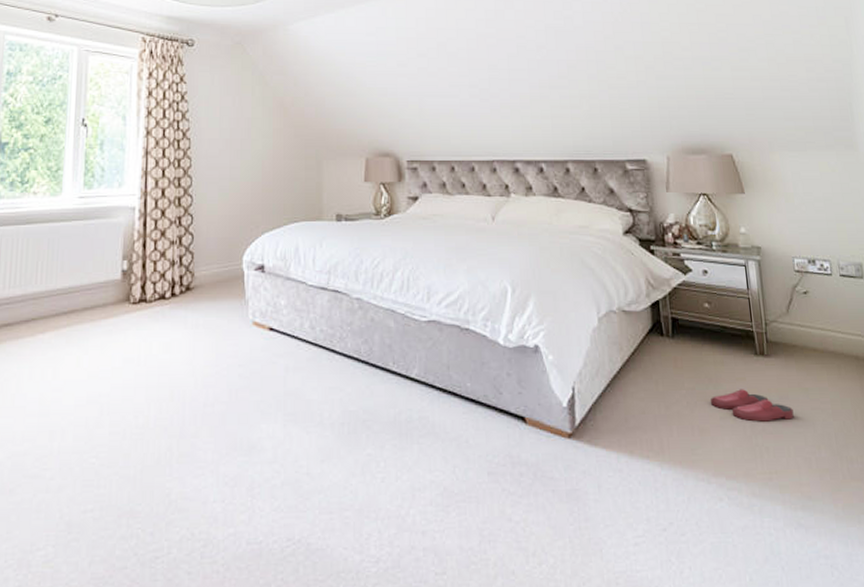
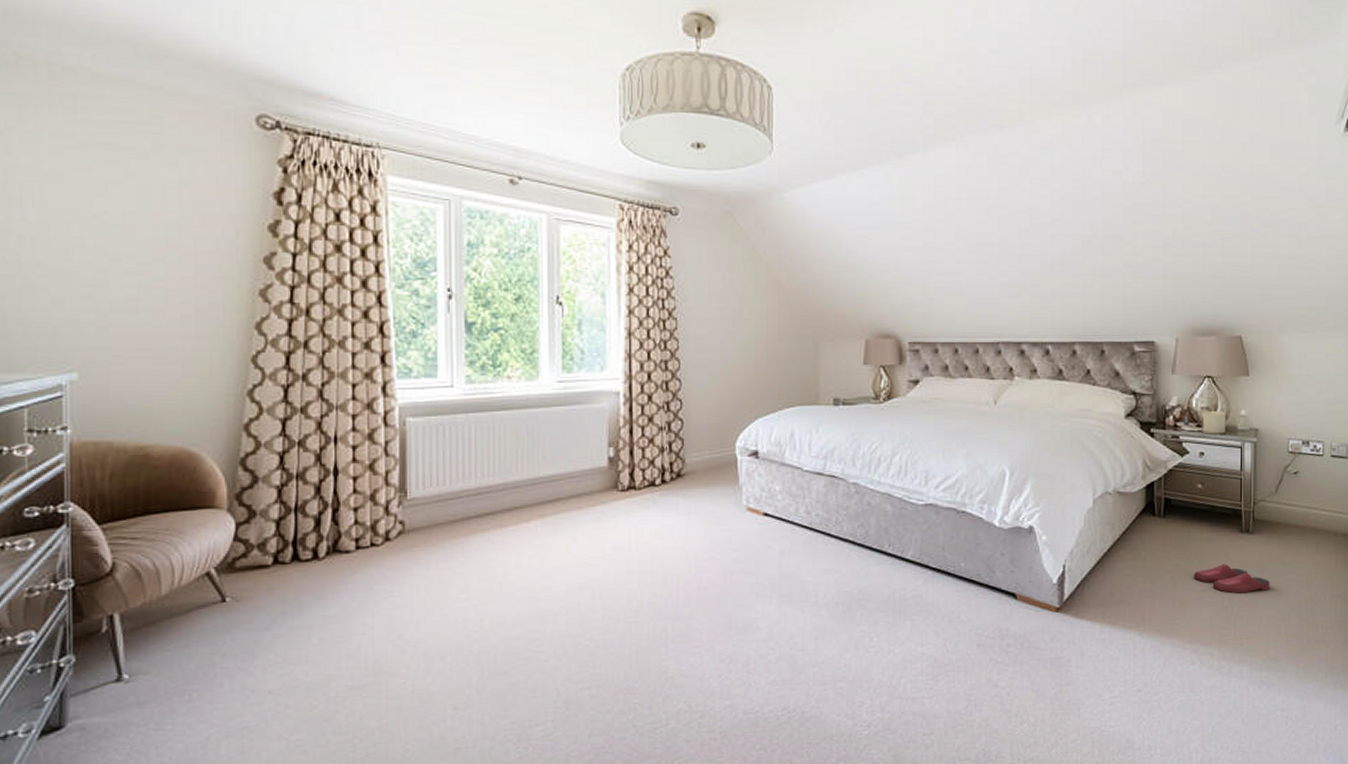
candle: none [700,228,727,253] -> present [1201,410,1225,436]

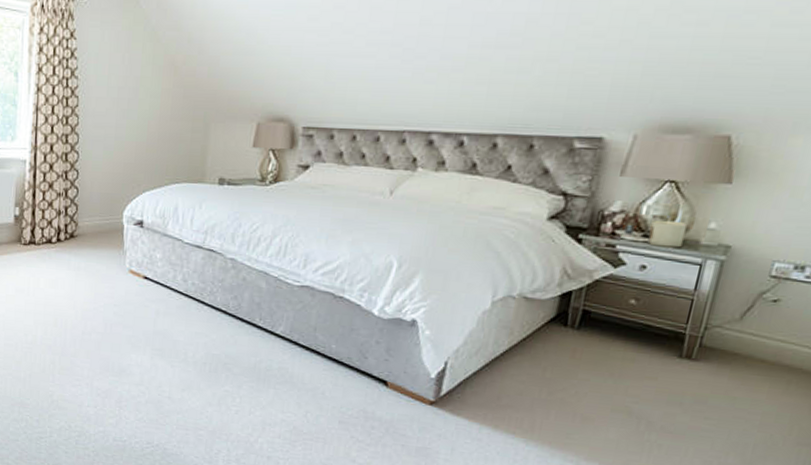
slippers: present [1193,564,1270,594] -> none [604,387,708,424]

